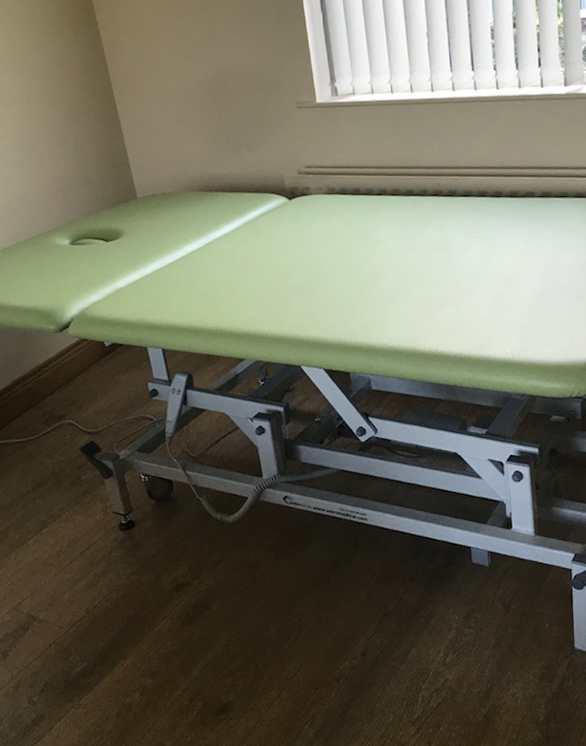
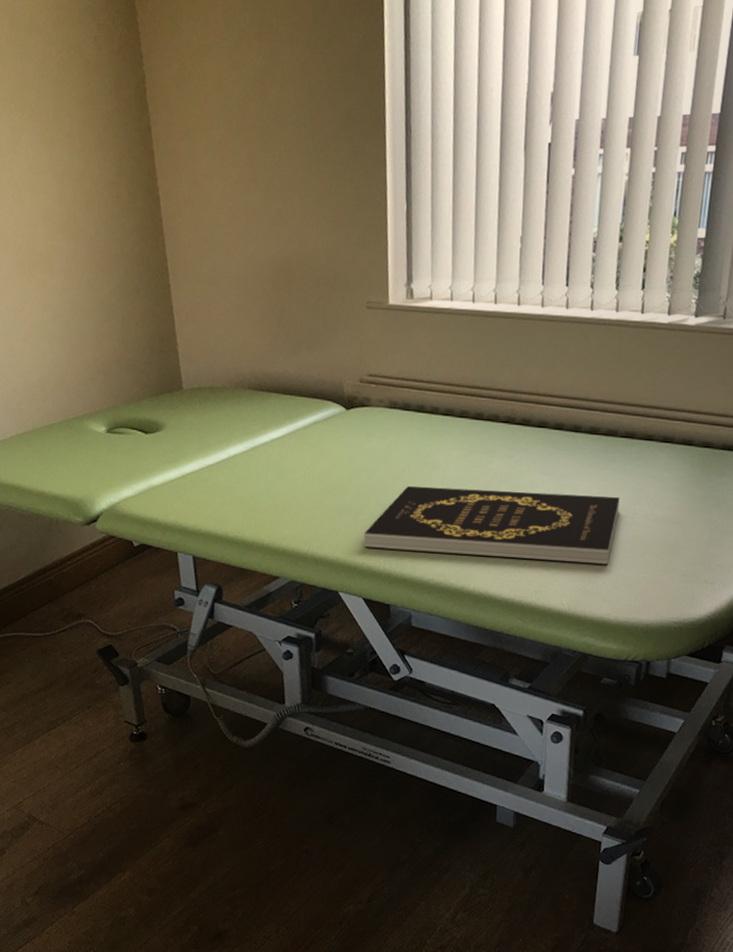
book: none [319,250,545,323] -> present [364,486,620,565]

